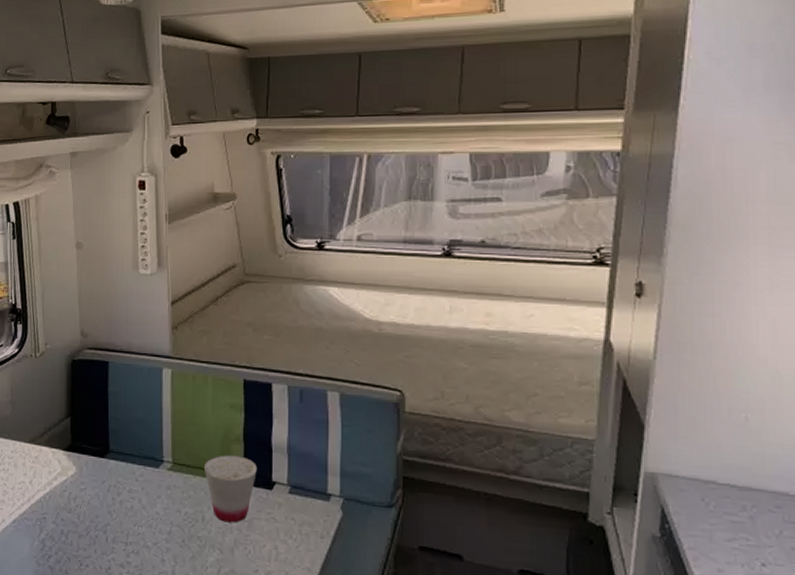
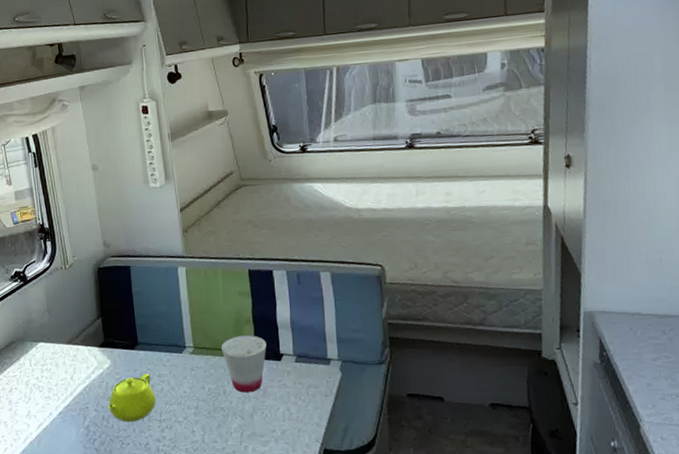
teapot: none [67,486,123,541] -> present [107,373,156,423]

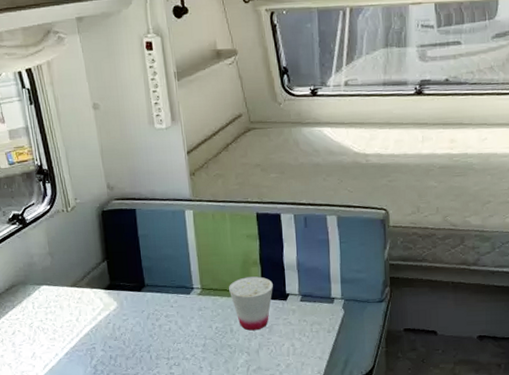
teapot: present [107,373,156,423] -> none [114,314,164,361]

